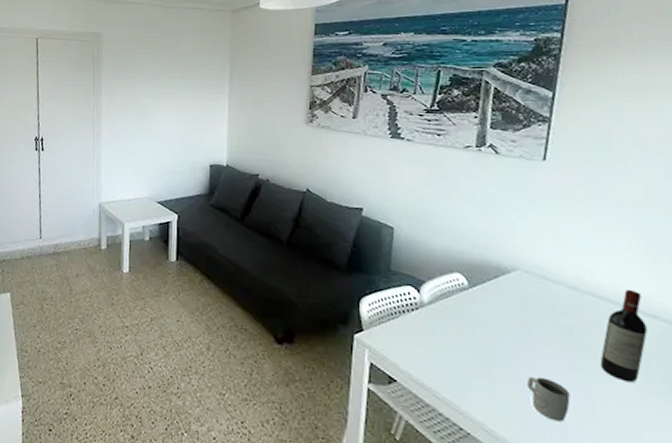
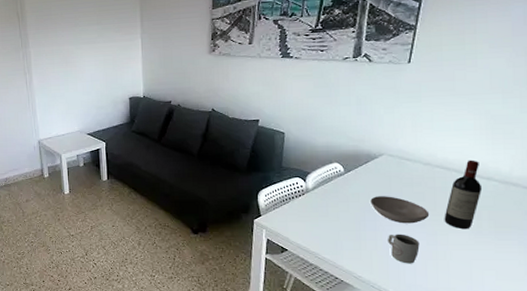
soup bowl: none [503,322,581,366] -> present [370,196,430,224]

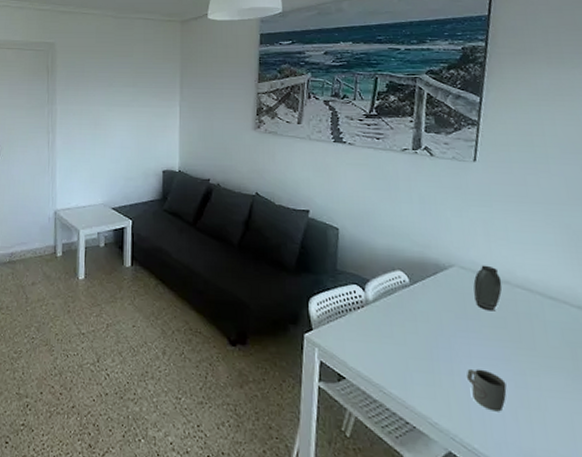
soup bowl: present [370,196,430,224] -> none [442,317,515,358]
vase: none [399,151,424,188] -> present [473,265,503,311]
wine bottle: present [444,160,483,230] -> none [532,281,574,371]

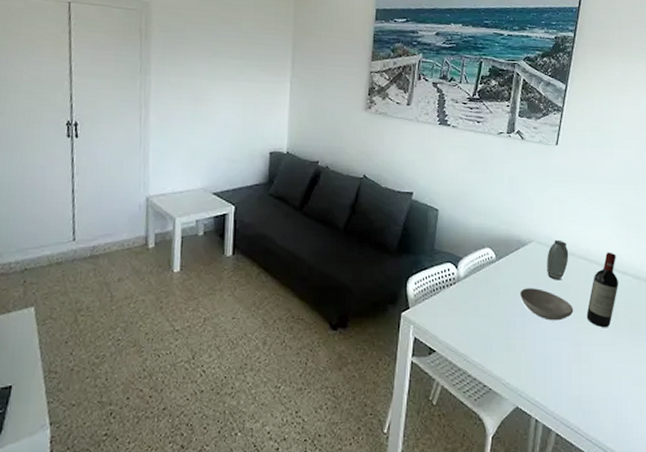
soup bowl: none [442,317,515,358] -> present [520,288,574,321]
mug: present [466,369,507,412] -> none [534,332,565,368]
wine bottle: none [532,281,574,371] -> present [586,252,619,328]

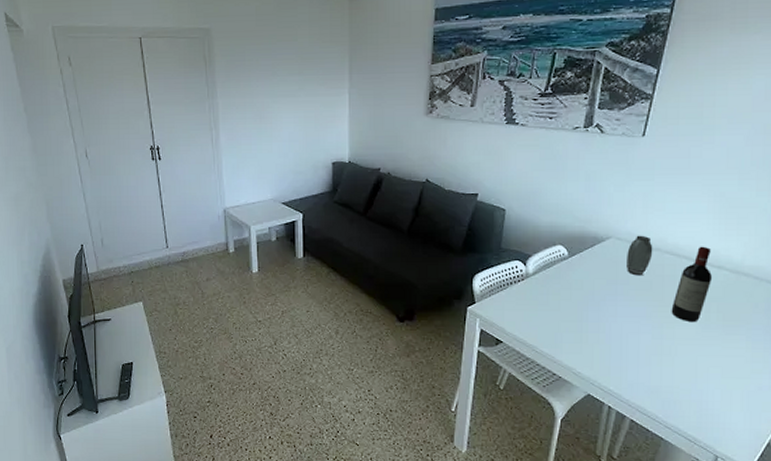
soup bowl: present [520,288,574,321] -> none [595,284,657,315]

